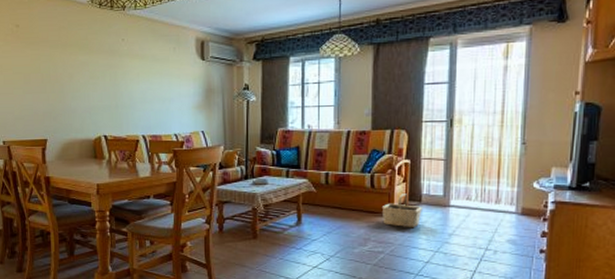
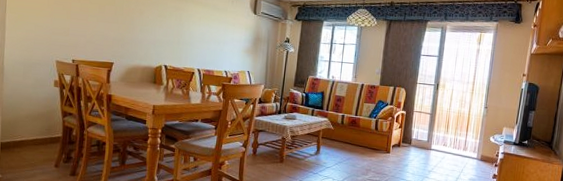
basket: present [381,194,422,228] -> none [381,137,411,164]

